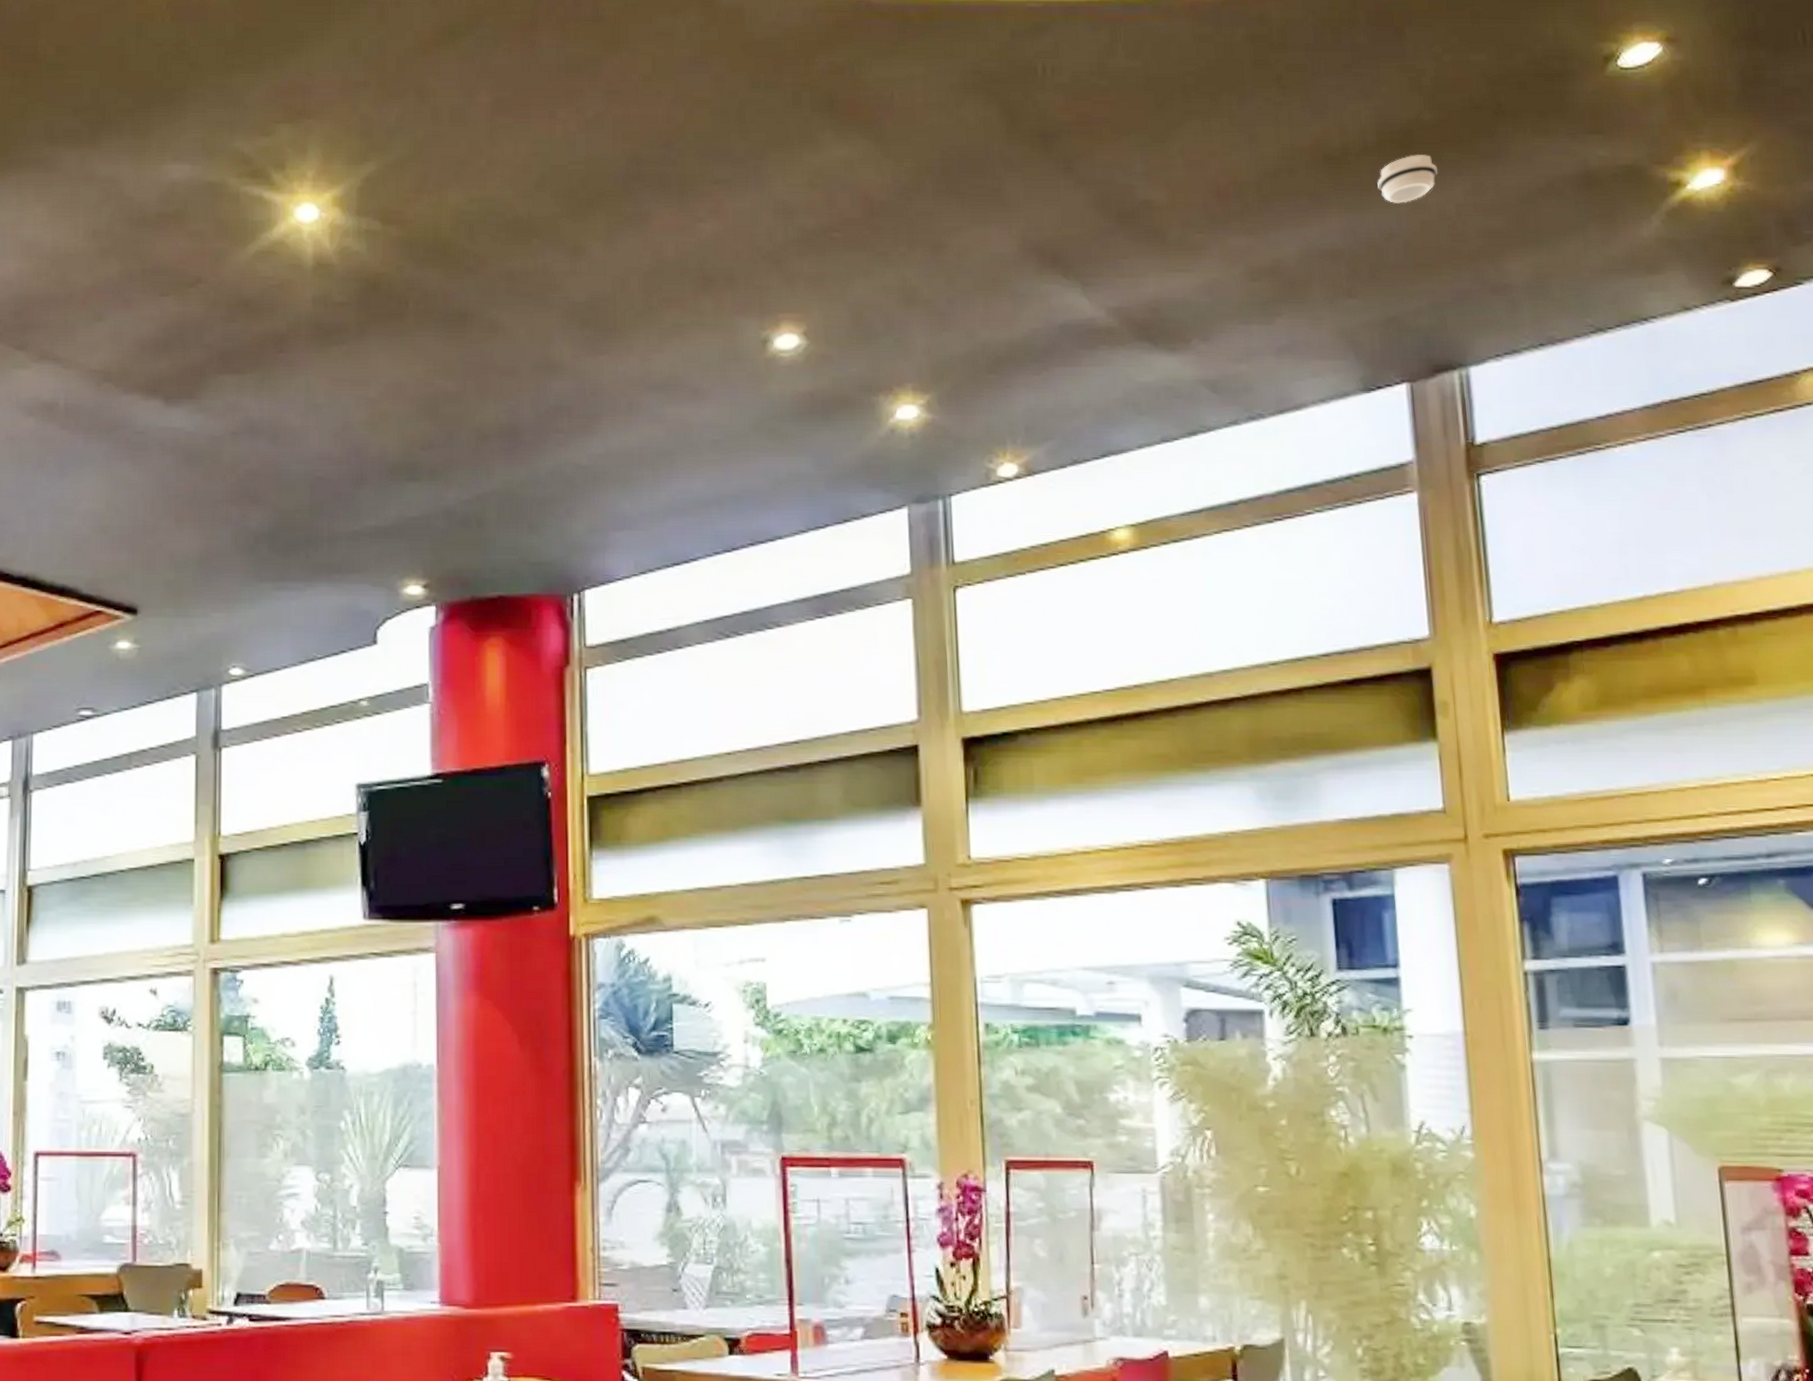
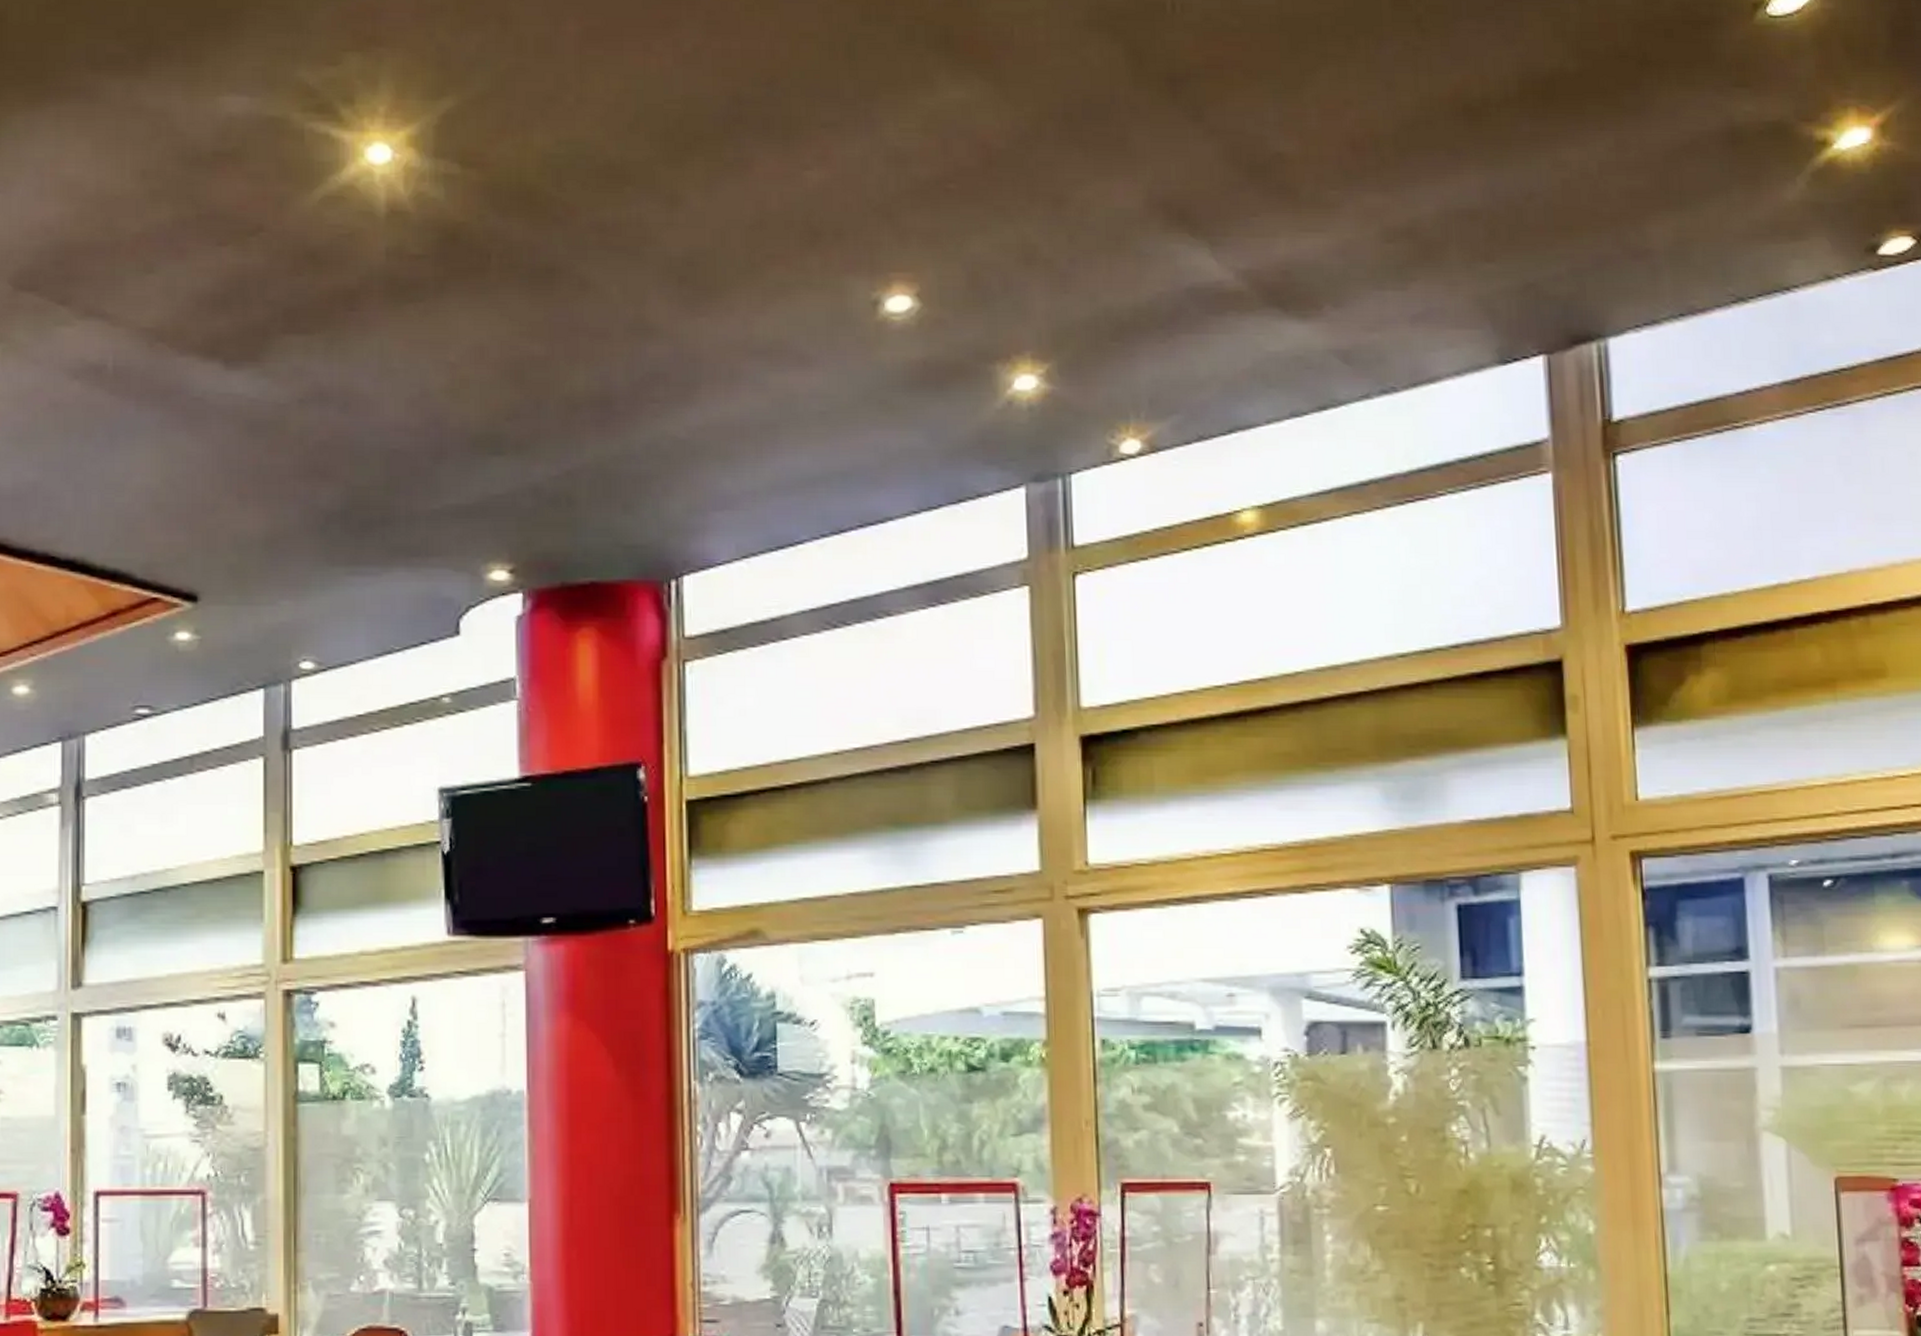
smoke detector: present [1377,155,1437,203] -> none [1518,107,1580,160]

